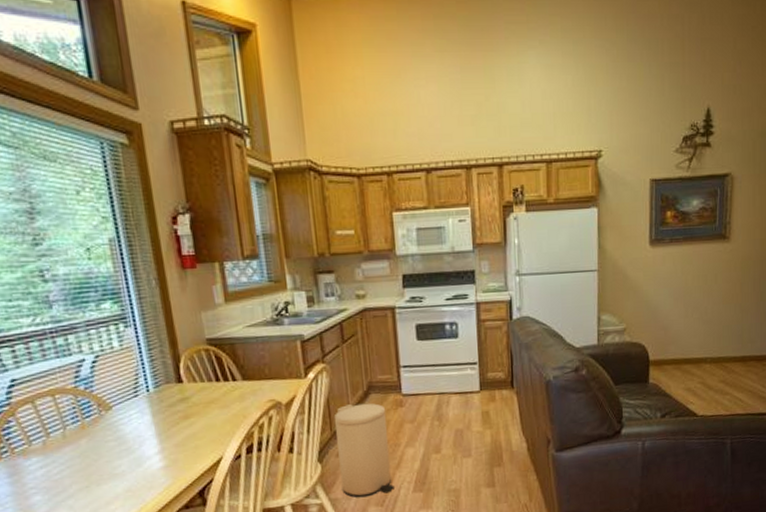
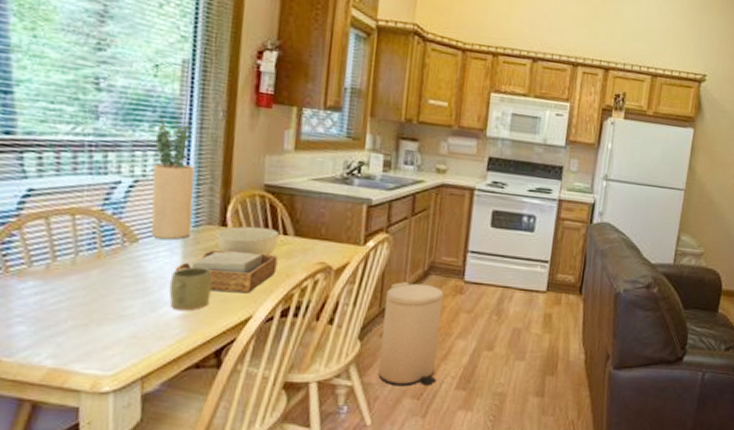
vase: none [103,288,155,404] -> present [150,115,195,240]
mug: none [146,422,184,462] -> present [168,267,213,311]
napkin holder: none [148,400,234,441] -> present [174,250,278,294]
bowl: none [175,377,230,406] -> present [215,226,280,256]

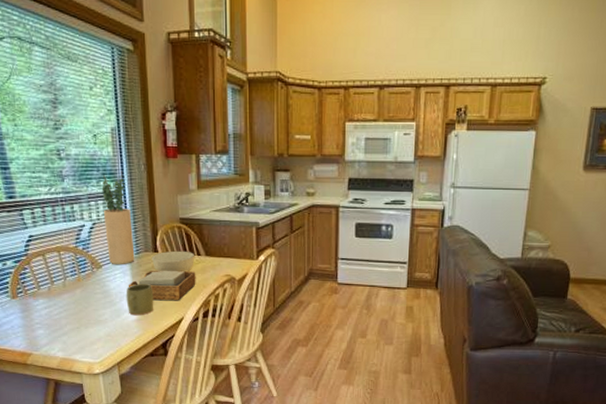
pedal bin: present [378,282,444,387] -> none [277,286,322,367]

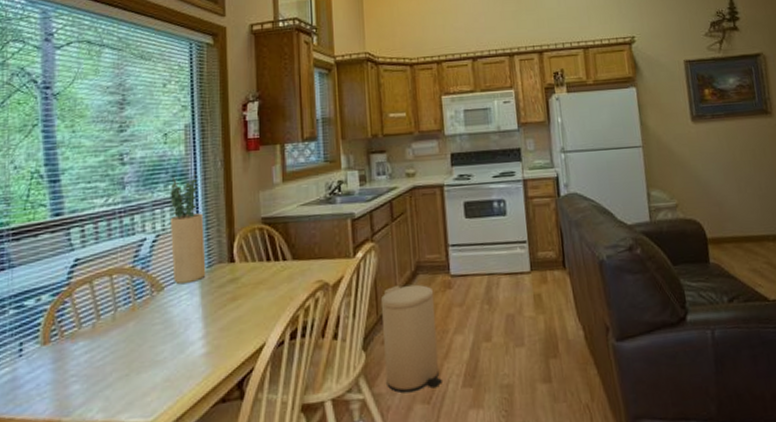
mug: present [126,284,154,316] -> none [192,304,228,348]
napkin holder: present [128,270,196,301] -> none [195,281,281,325]
bowl: present [151,250,195,273] -> none [226,256,280,287]
pedal bin: none [277,286,322,367] -> present [380,284,442,393]

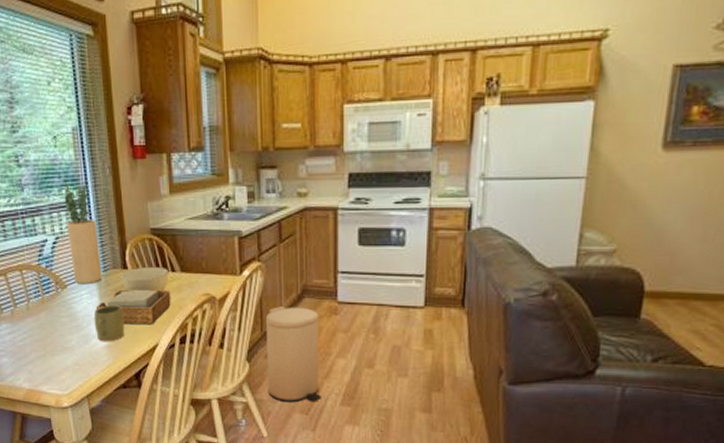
mug: none [192,304,228,348] -> present [93,305,125,342]
napkin holder: none [195,281,281,325] -> present [95,289,171,325]
bowl: none [226,256,280,287] -> present [120,266,169,292]

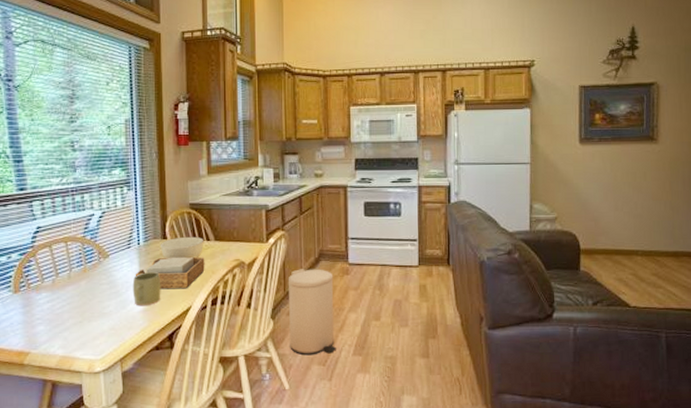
vase: present [64,176,103,285] -> none [113,159,143,254]

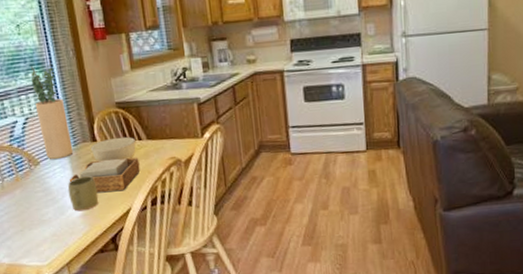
vase: none [113,159,143,254] -> present [31,59,74,160]
pedal bin: present [288,269,336,356] -> none [228,161,284,249]

